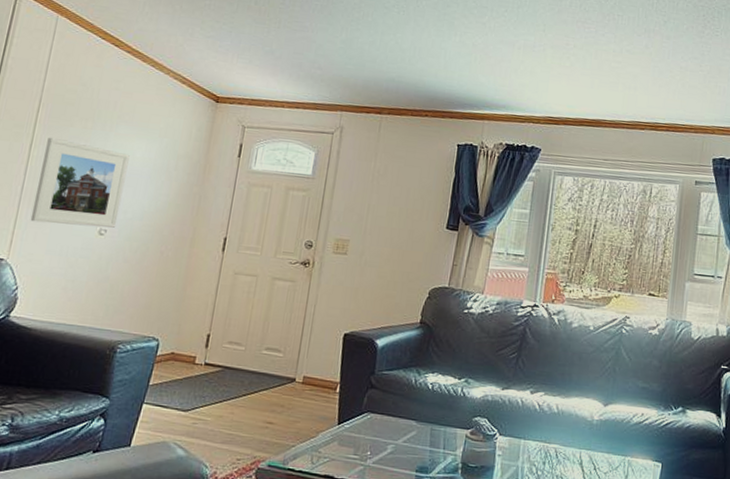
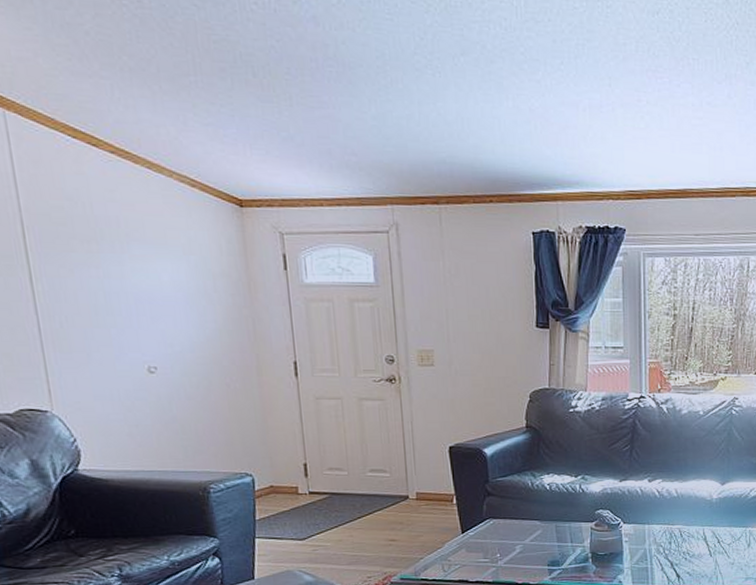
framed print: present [30,137,130,228] -> none [49,267,166,367]

